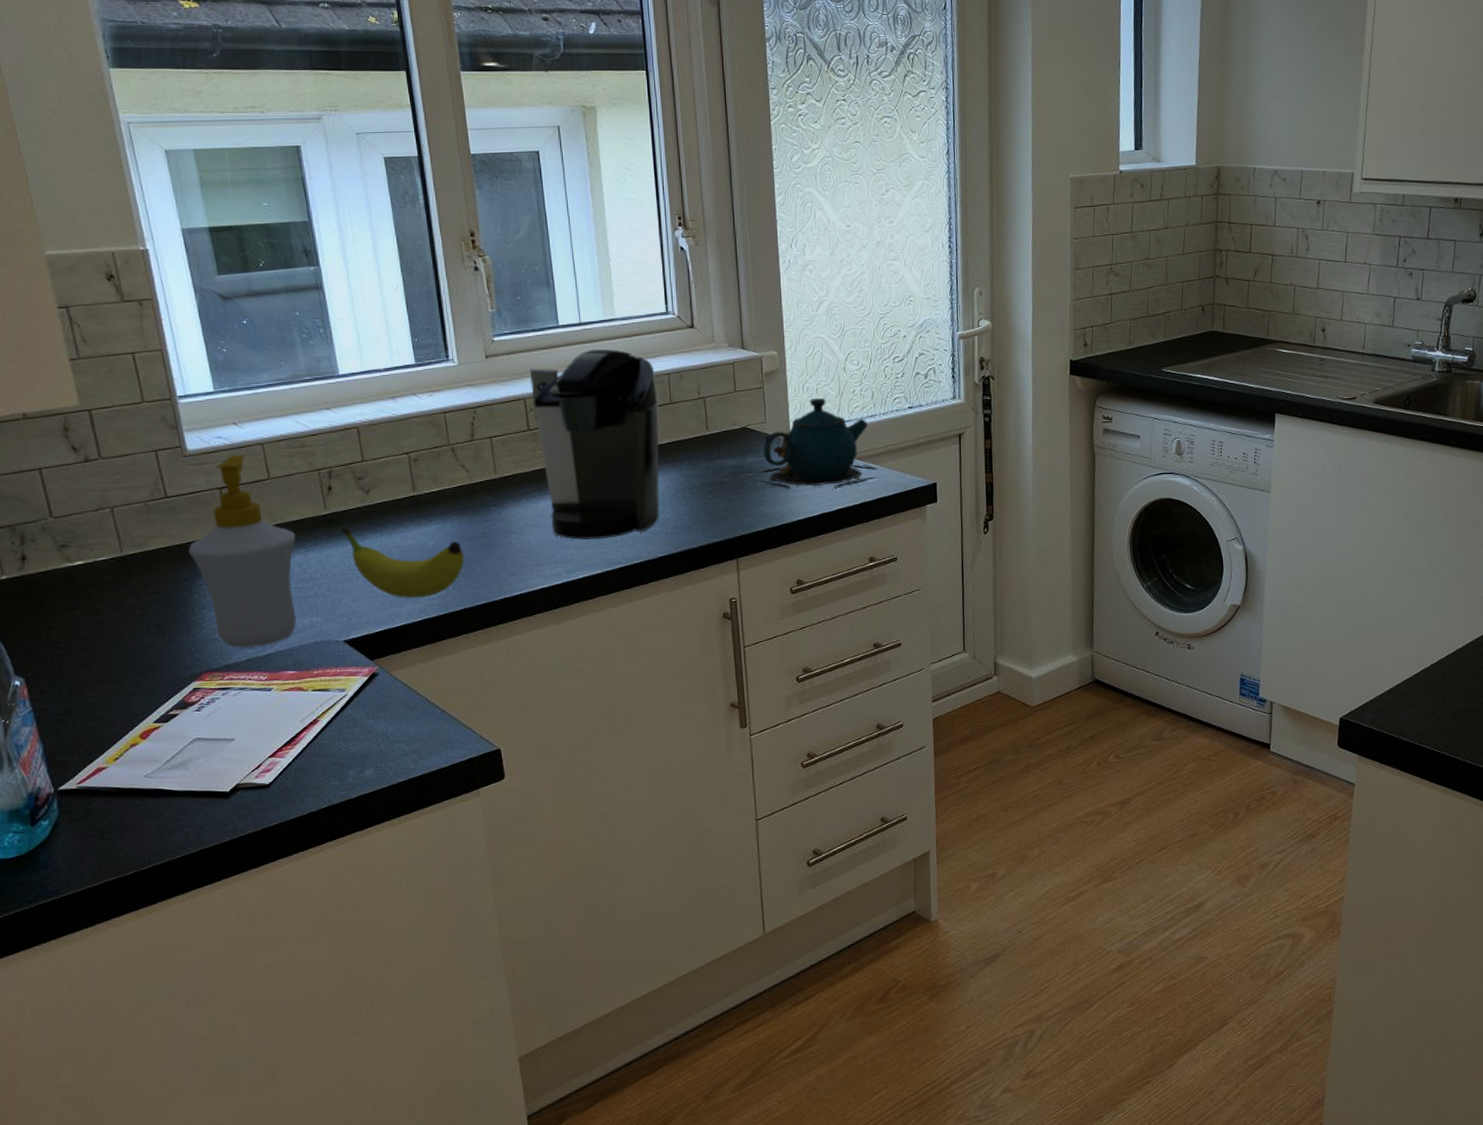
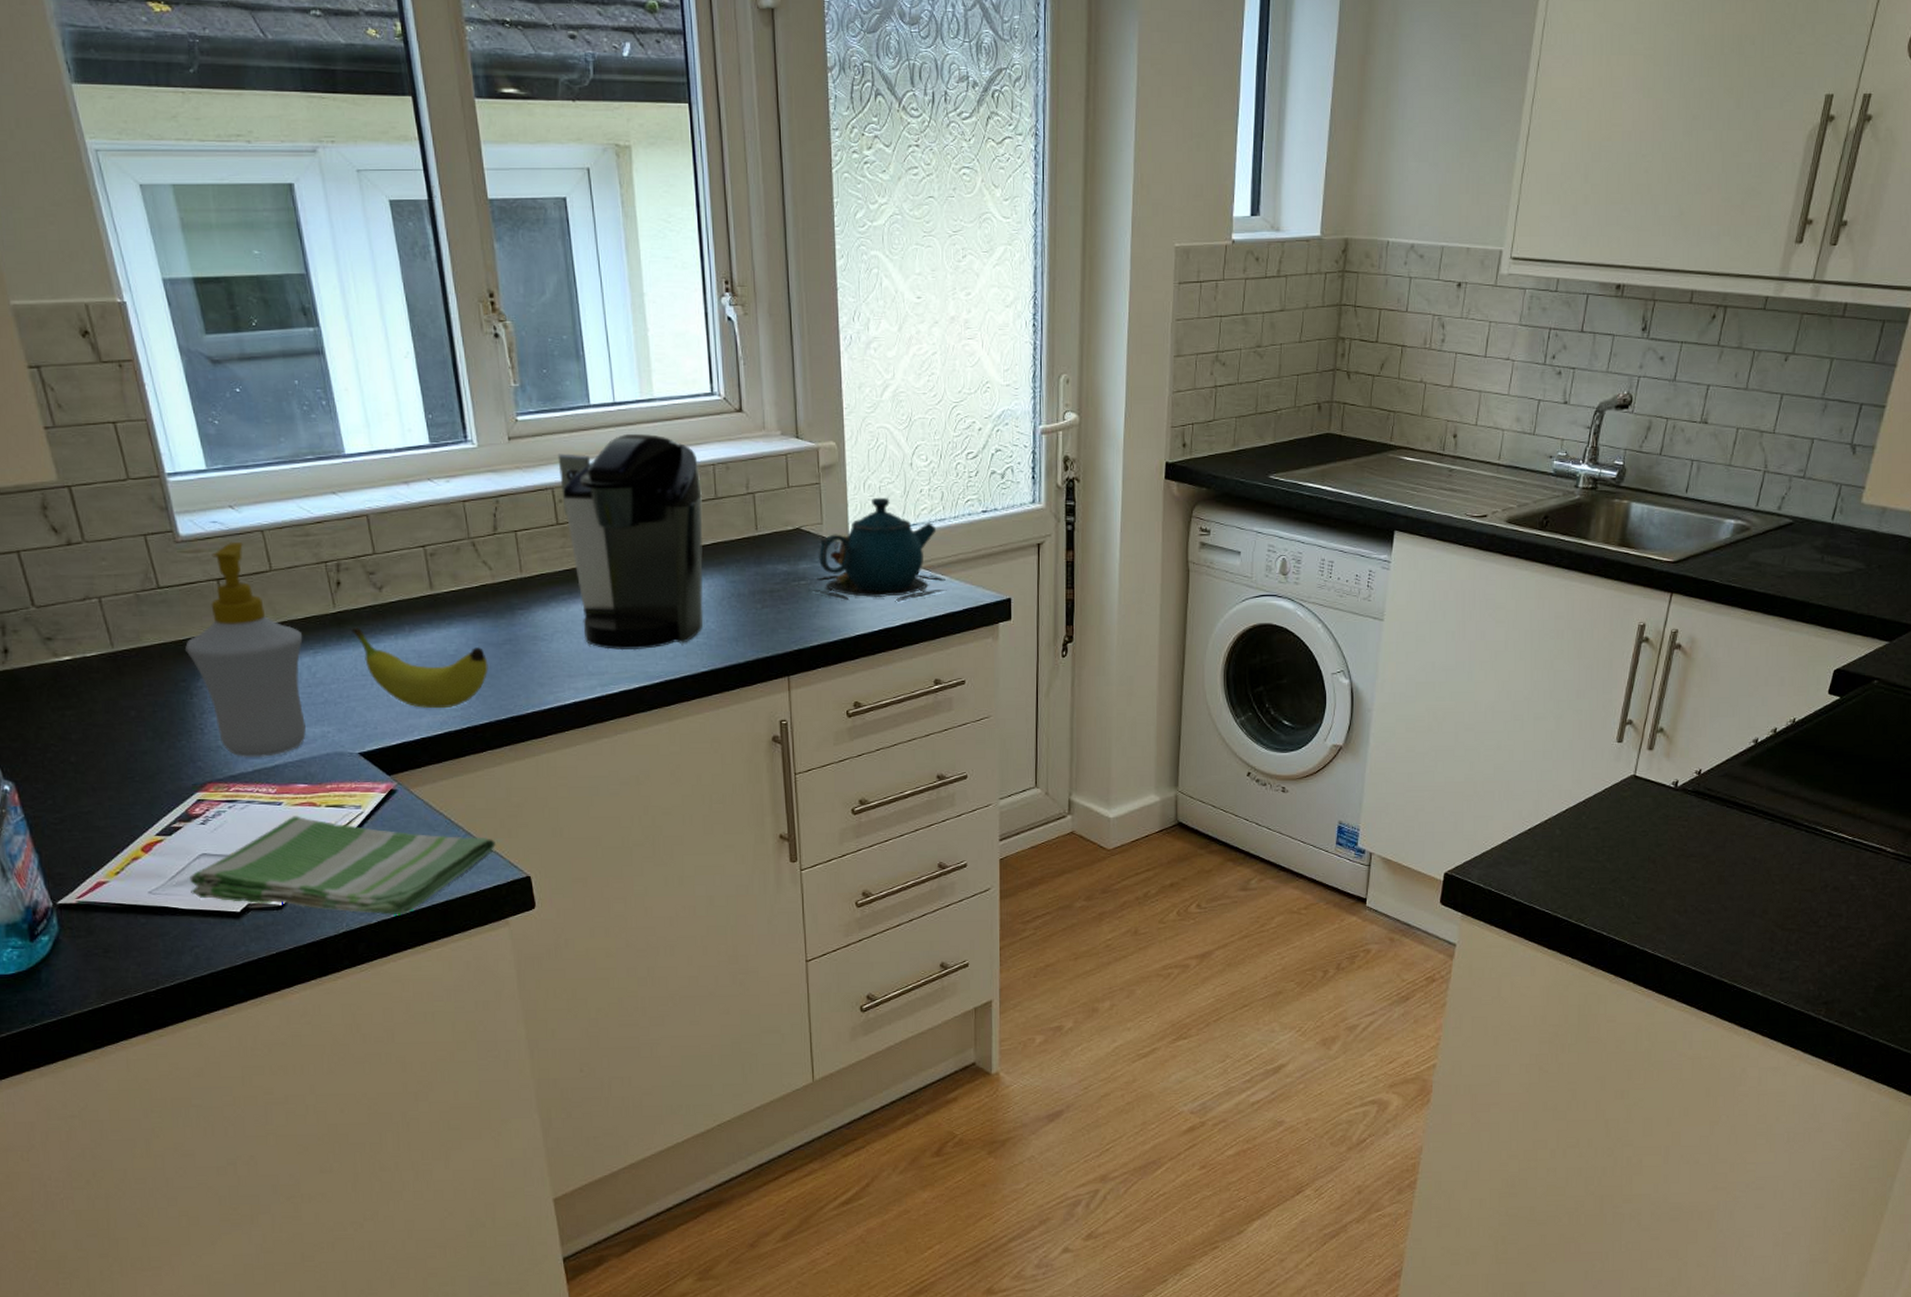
dish towel: none [184,700,469,790] -> present [190,816,496,915]

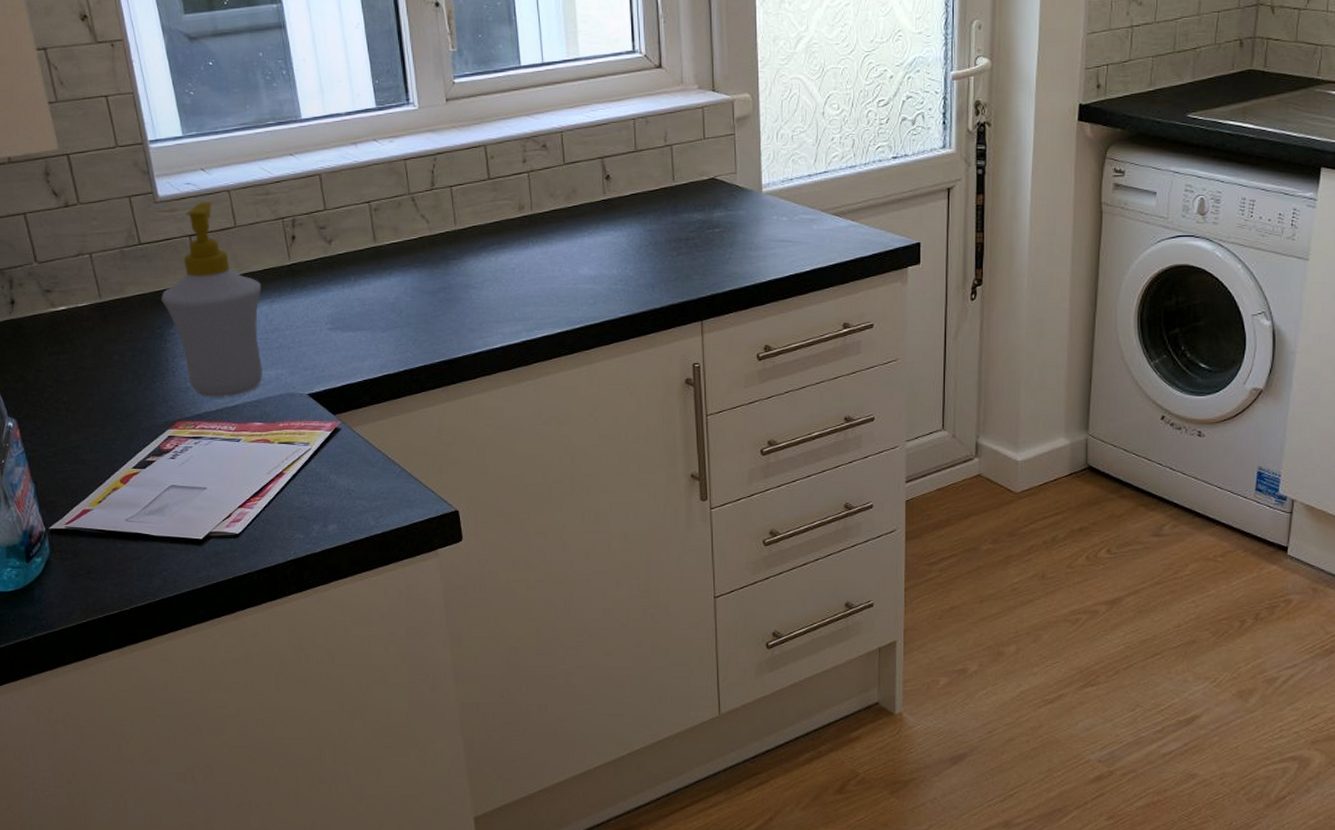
dish towel: present [190,816,496,915] -> none [160,451,428,544]
fruit: present [351,627,489,709] -> none [304,277,424,353]
coffee maker: present [557,433,704,651] -> none [490,91,623,297]
teapot: present [810,497,947,602] -> none [723,146,857,248]

